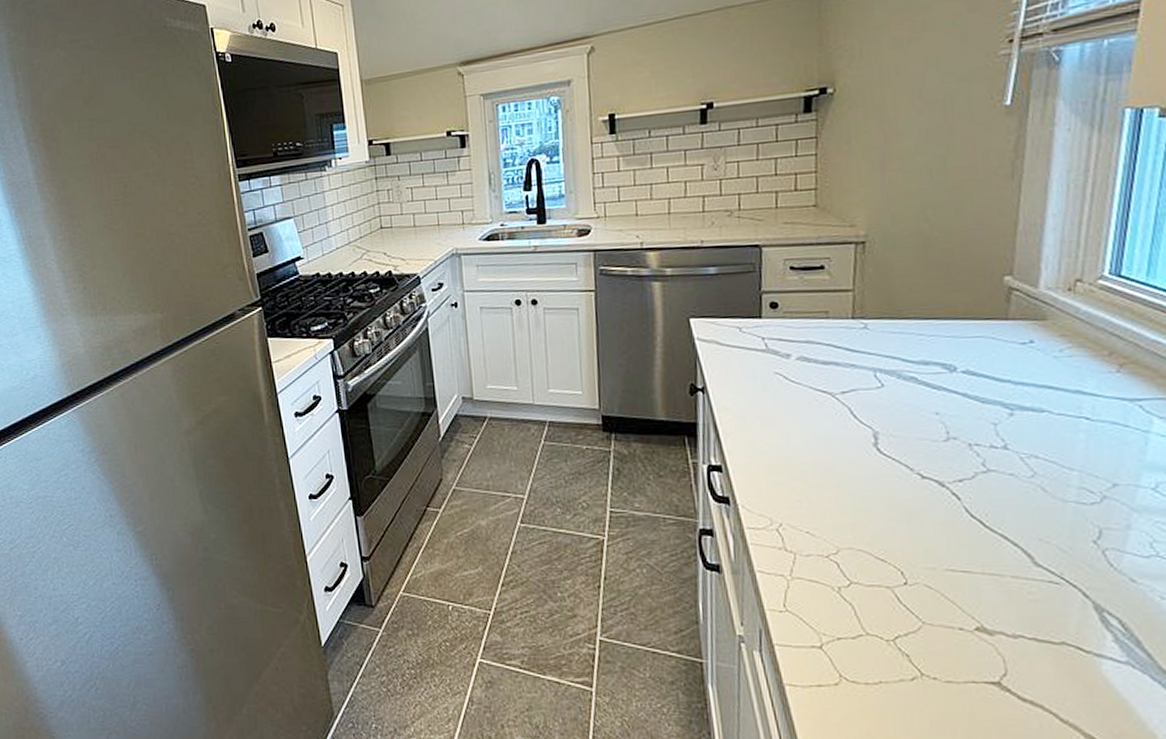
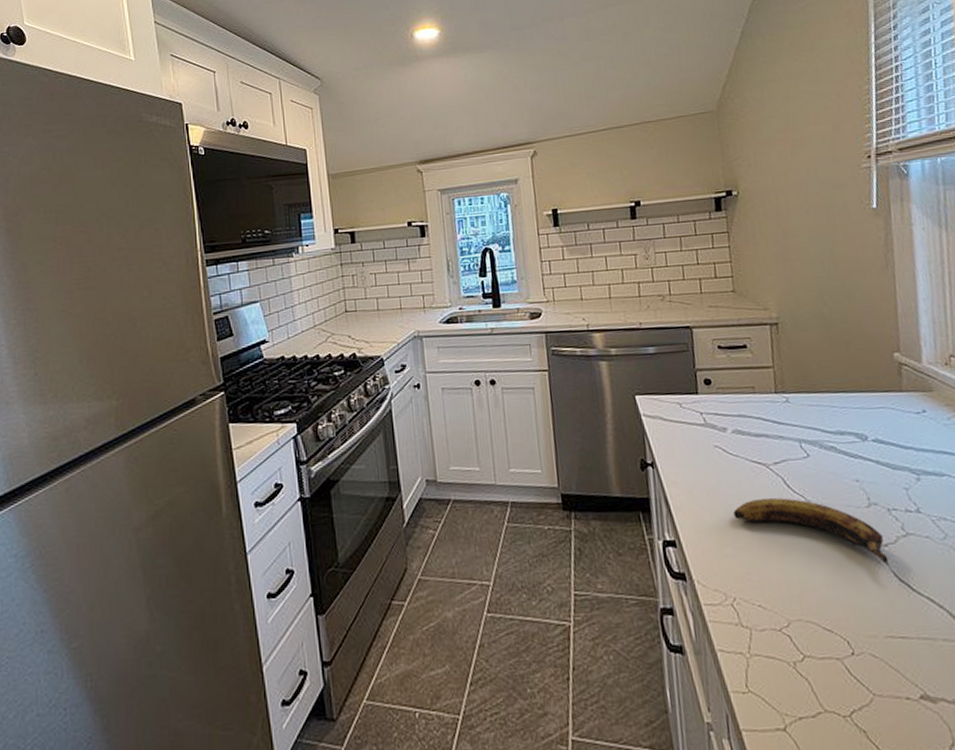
banana: none [788,427,962,498] -> present [733,497,889,563]

